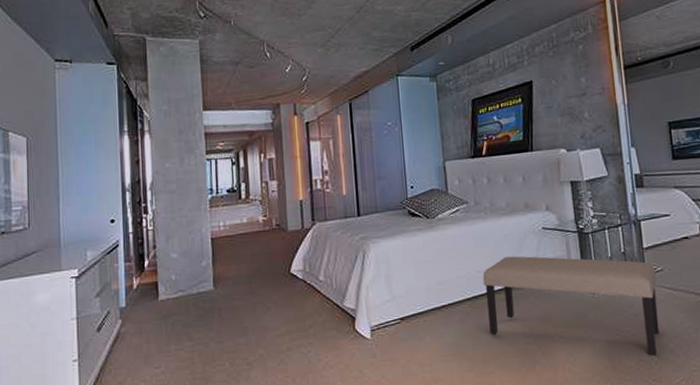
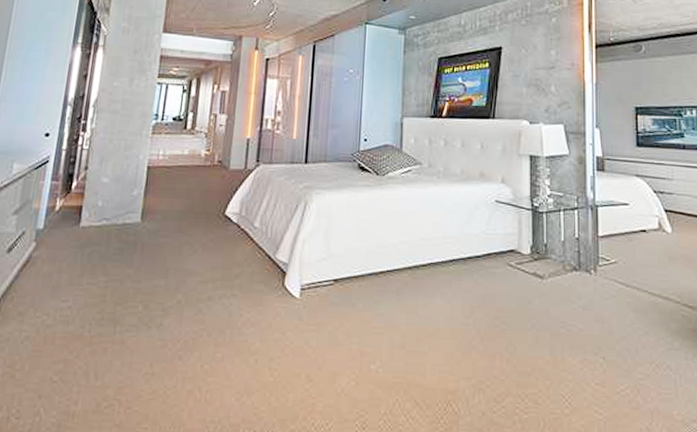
bench: present [482,256,660,356] -> none [427,227,609,356]

